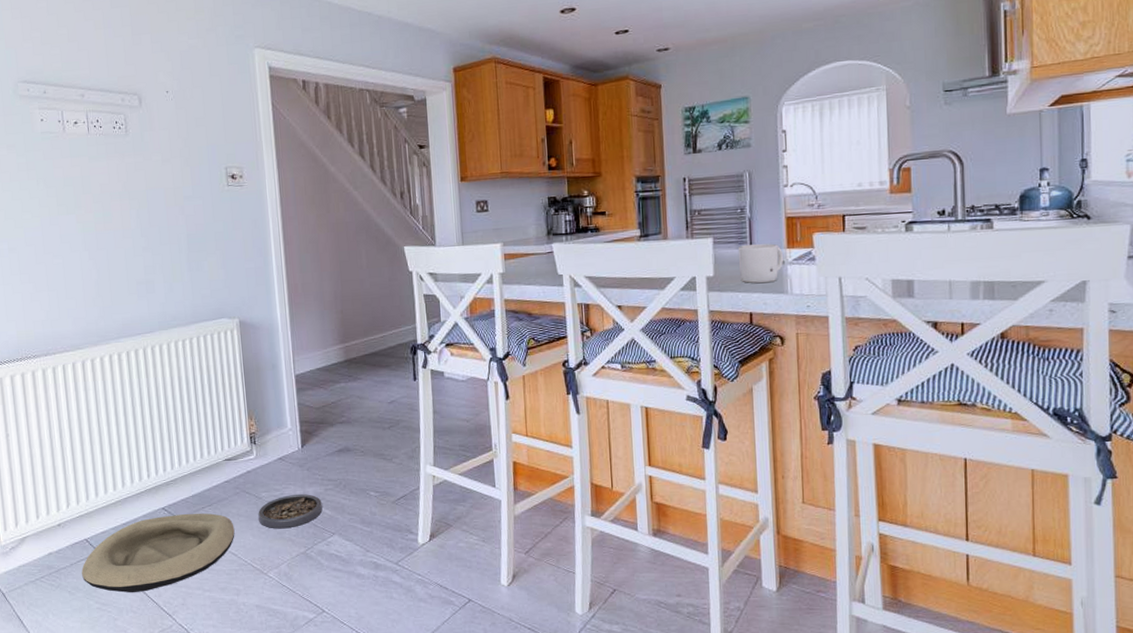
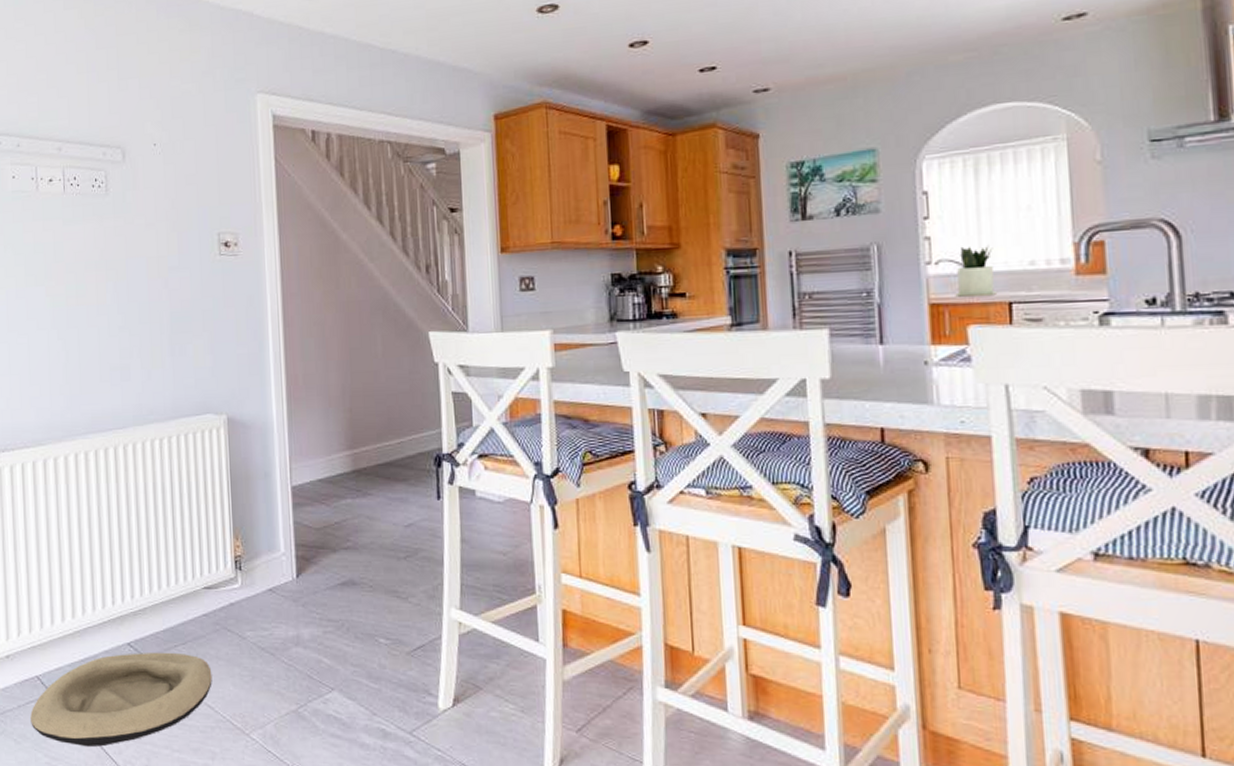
pet bowl: present [258,494,323,529] -> none [241,636,320,679]
mug: present [737,243,783,284] -> none [863,338,926,390]
planter: none [804,172,835,213] -> present [955,246,998,298]

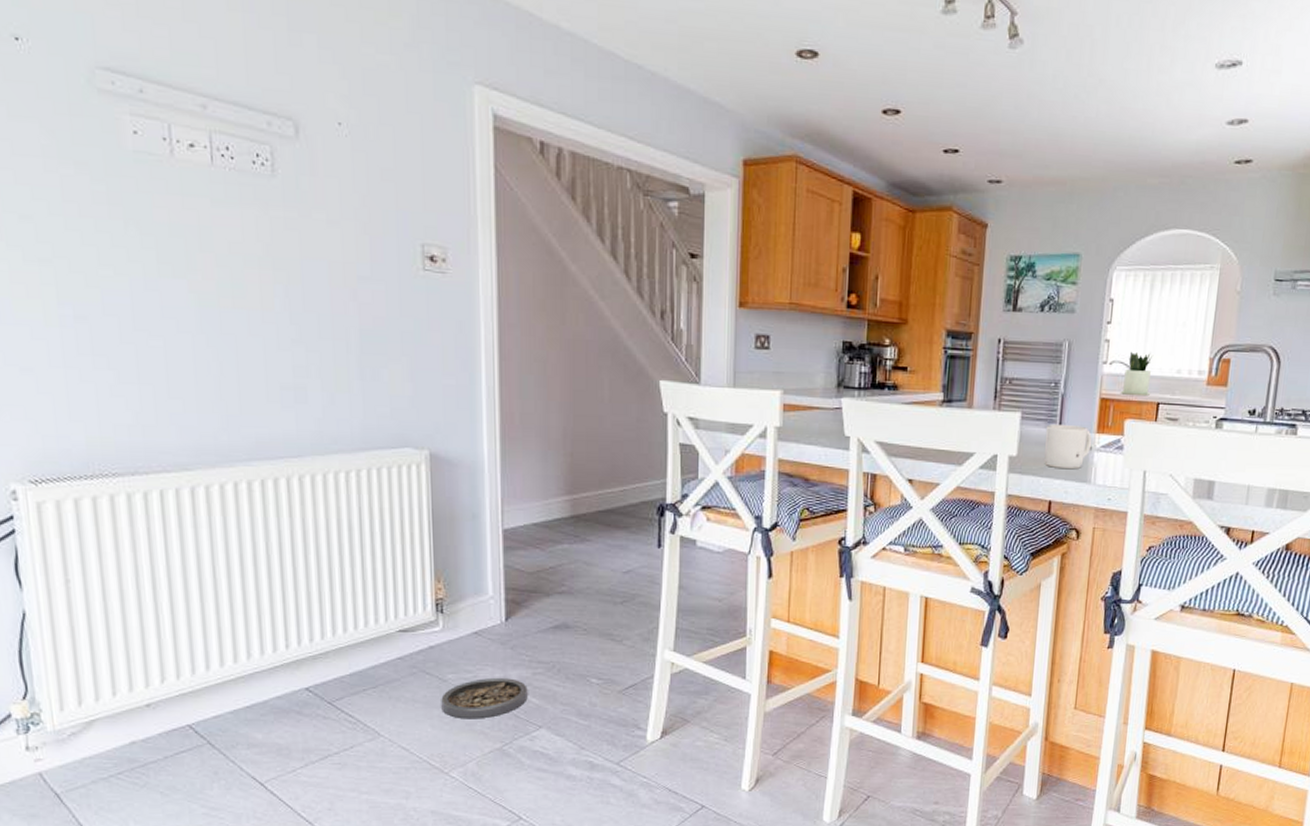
dog bed: present [30,652,212,748] -> none [181,696,407,795]
pet bowl: none [241,636,320,679] -> present [441,678,528,719]
mug: none [863,338,926,390] -> present [1044,424,1092,470]

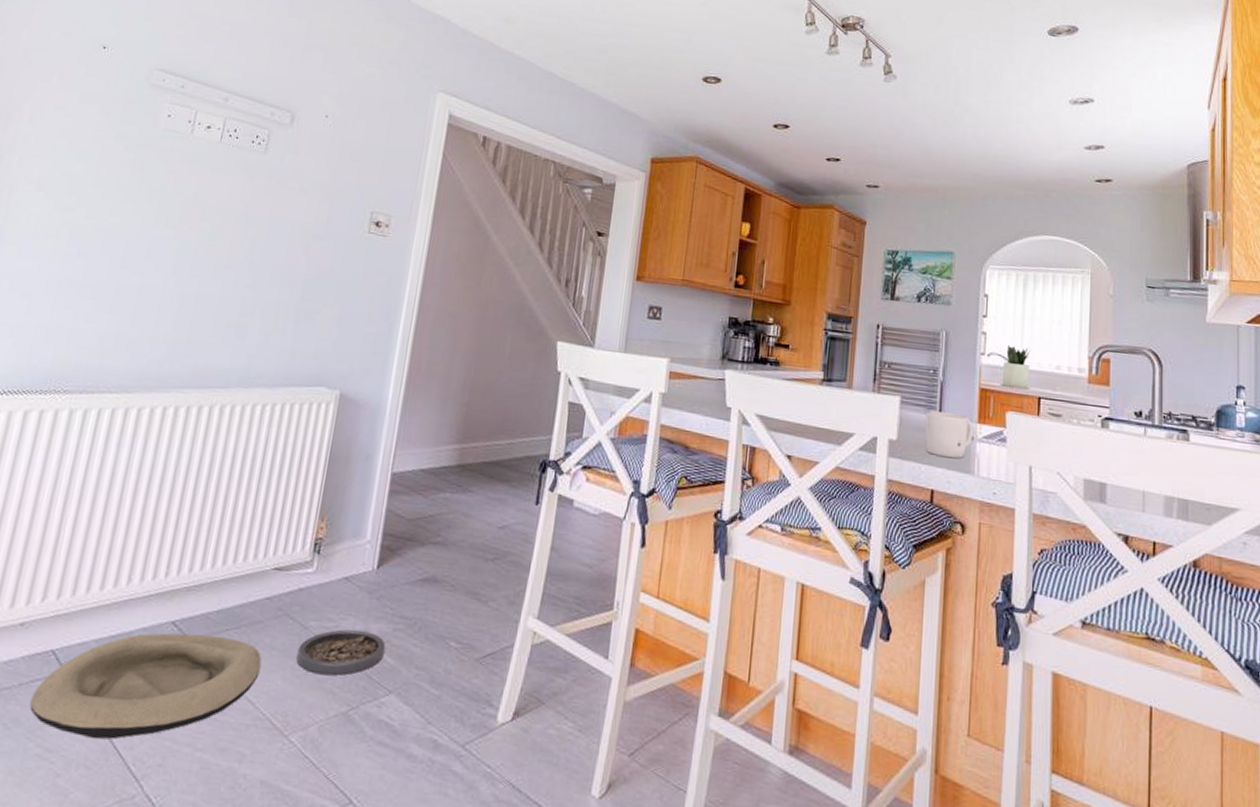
dog bed: none [181,696,407,795] -> present [30,633,262,740]

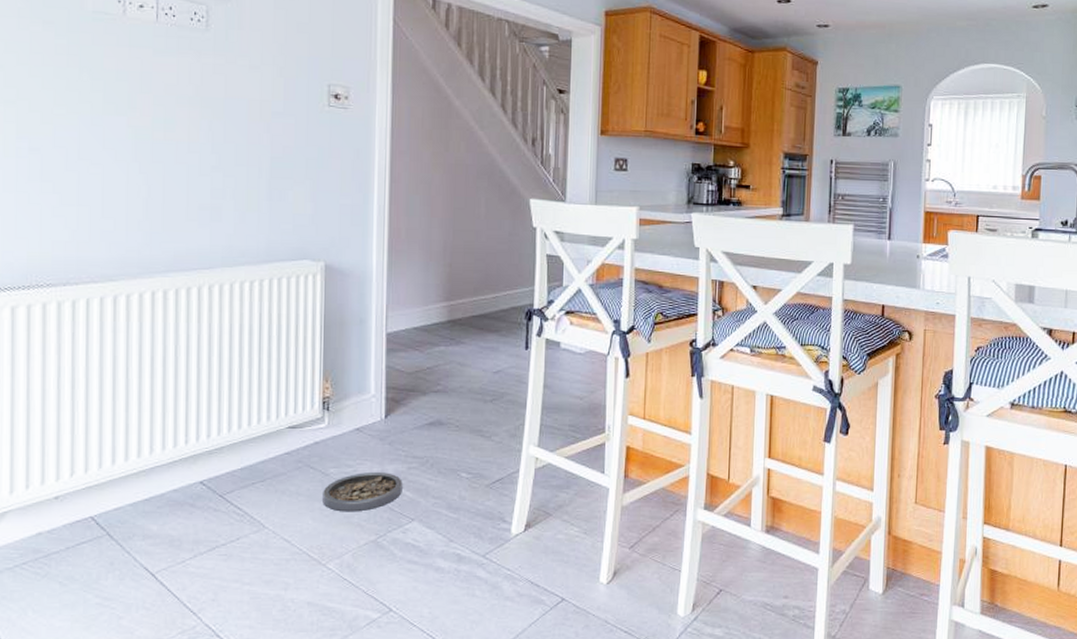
dog bed: present [30,633,262,740] -> none [81,489,291,586]
mug: present [924,411,973,459] -> none [876,235,919,276]
planter: present [1000,344,1031,390] -> none [942,169,971,210]

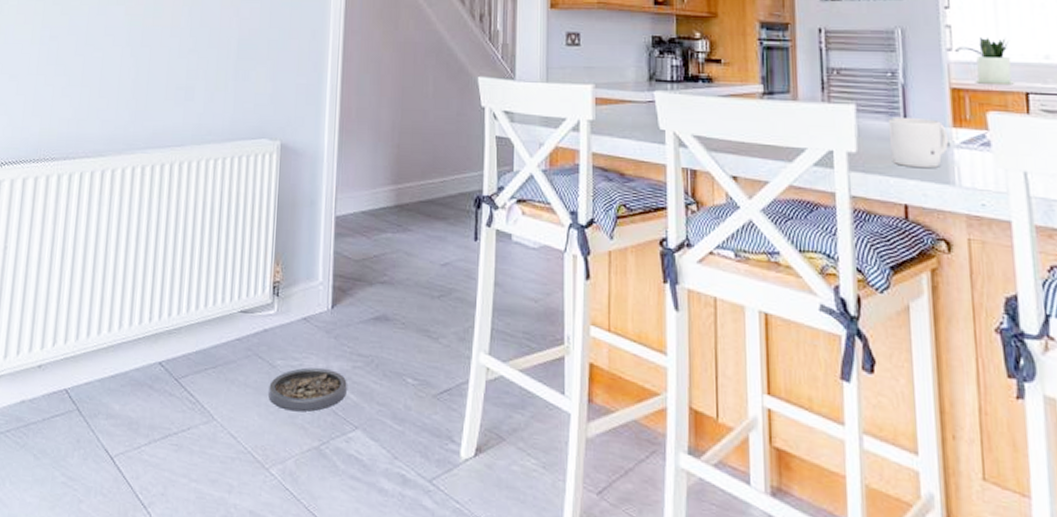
mug: none [876,235,919,276] -> present [887,118,948,169]
planter: none [942,169,971,210] -> present [975,36,1015,86]

